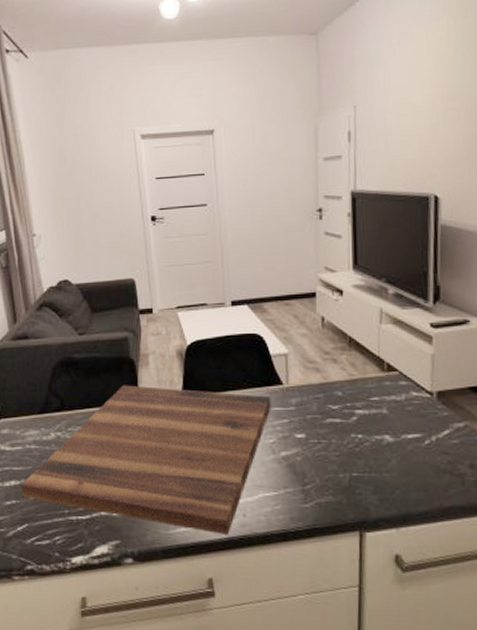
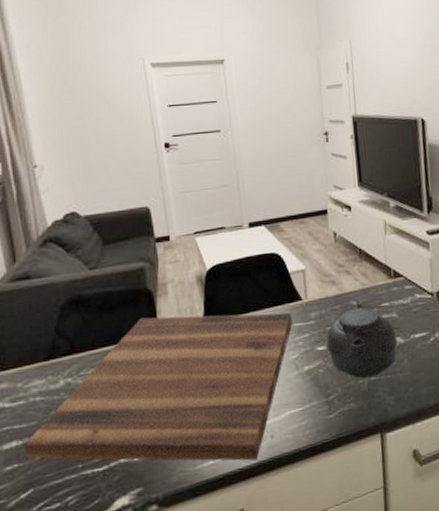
teapot: none [306,395,390,472] -> present [326,304,400,378]

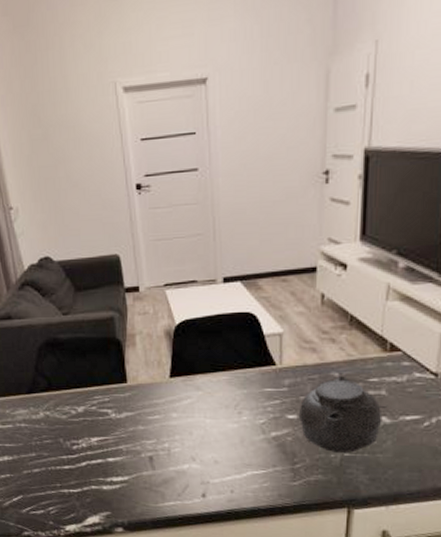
cutting board: present [24,312,293,461] -> none [14,366,263,509]

